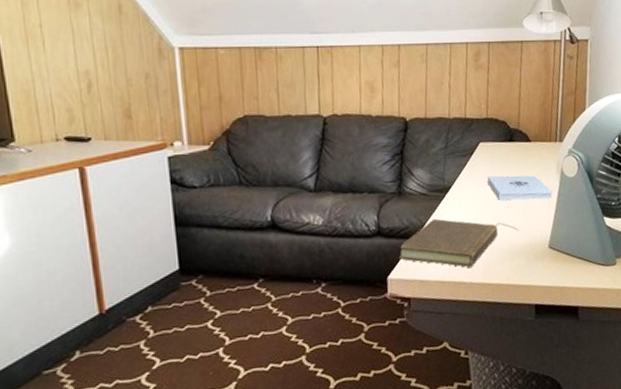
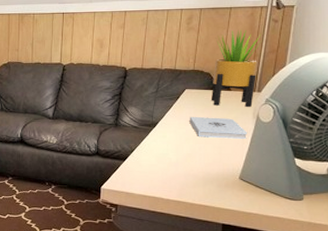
book: present [399,218,519,268] -> none [112,146,213,187]
potted plant: none [509,68,558,161] -> present [212,29,261,108]

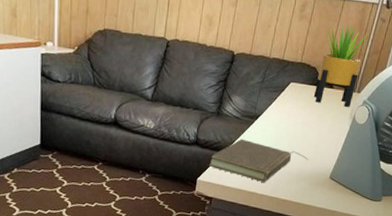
book: none [112,146,213,187] -> present [209,139,308,182]
notepad: present [189,116,247,139] -> none [290,111,343,139]

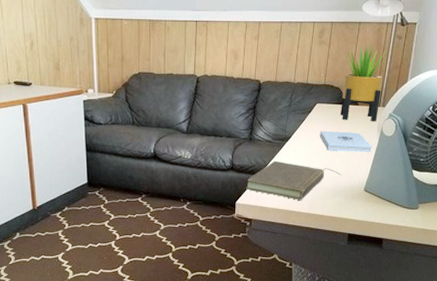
notepad: none [290,111,343,139] -> present [320,130,372,152]

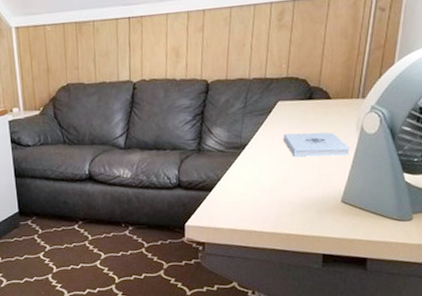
book: present [246,160,341,200] -> none [196,173,312,218]
potted plant: present [341,45,386,122] -> none [308,23,365,119]

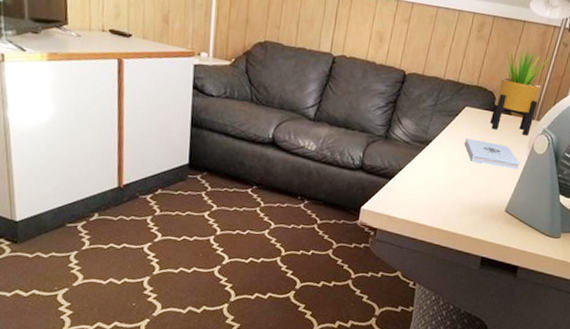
potted plant: none [308,23,365,119] -> present [490,48,549,137]

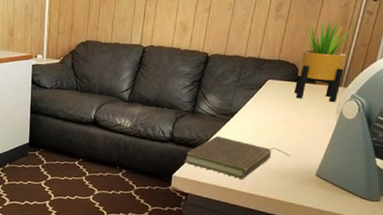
book: none [375,165,483,214] -> present [184,136,290,179]
notepad: present [464,138,520,169] -> none [269,108,328,135]

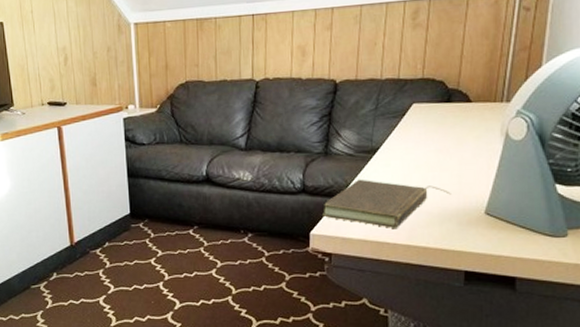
potted plant: present [295,20,353,103] -> none [446,23,509,123]

